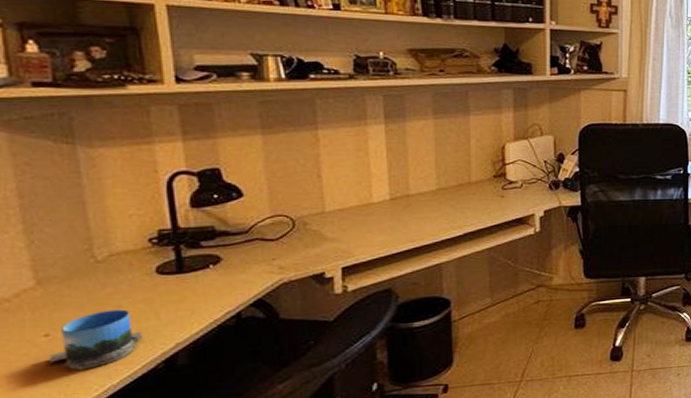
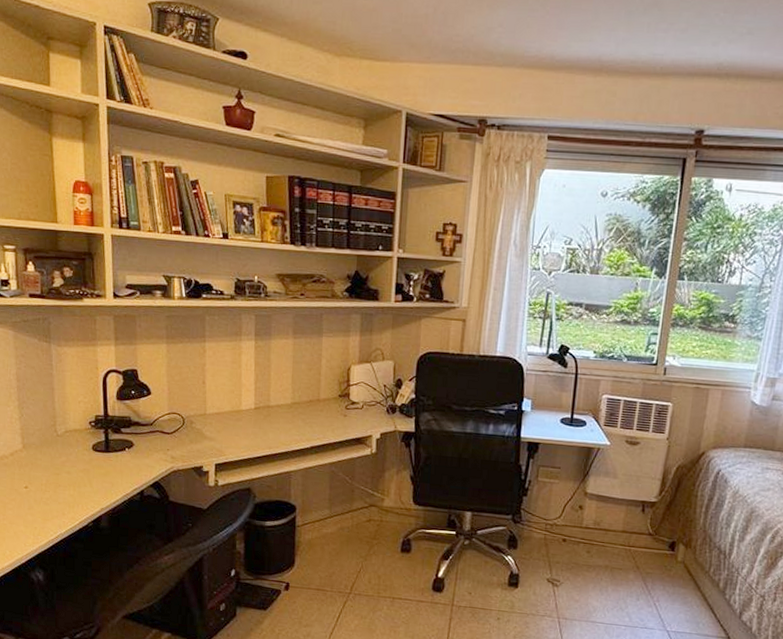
mug: present [49,309,142,371] -> none [27,474,81,518]

